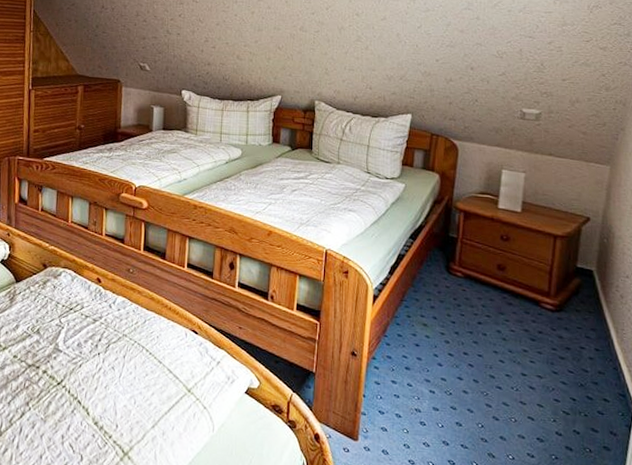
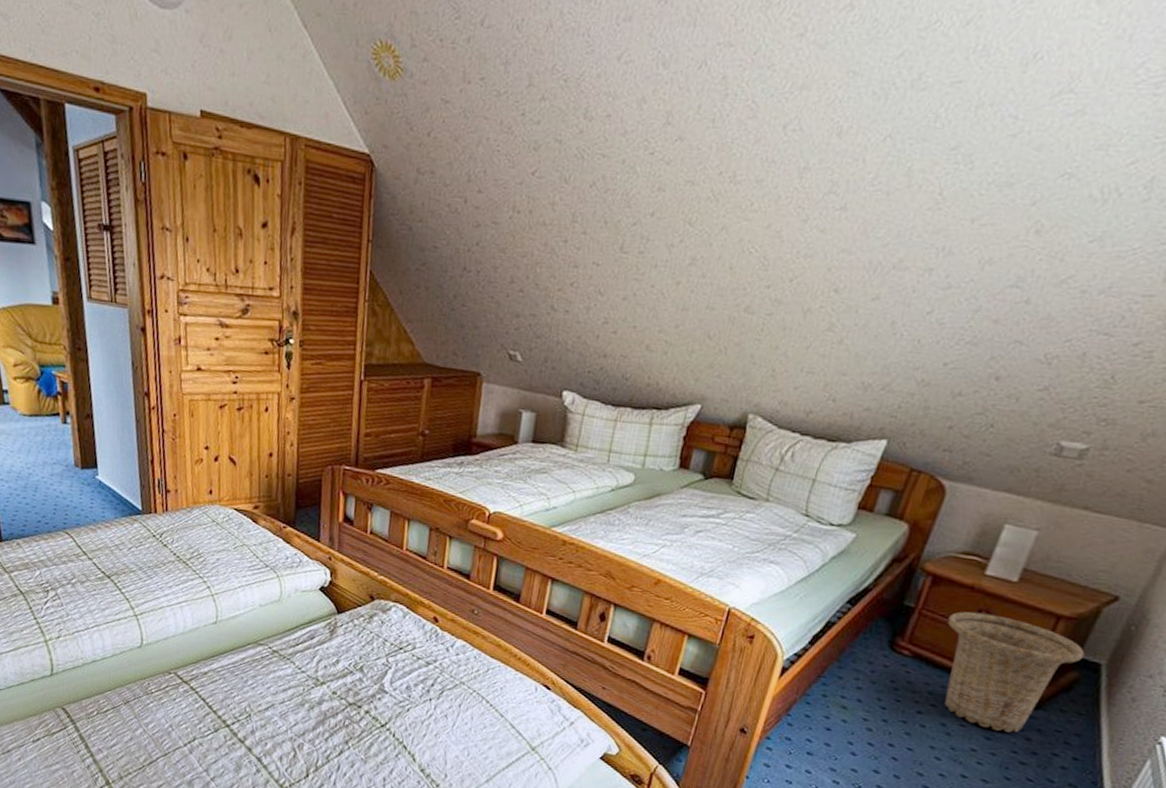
basket: none [481,237,580,333] -> present [944,611,1085,732]

